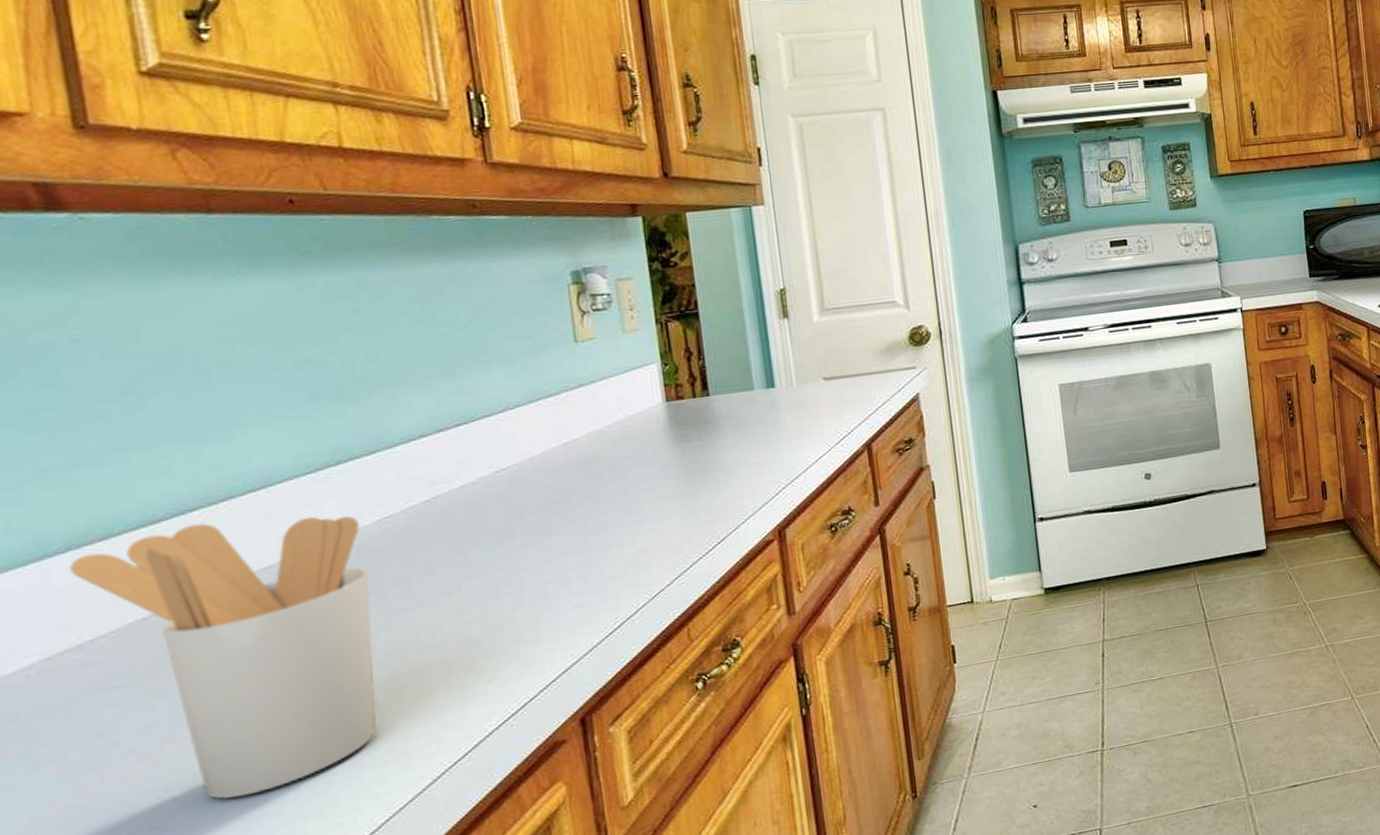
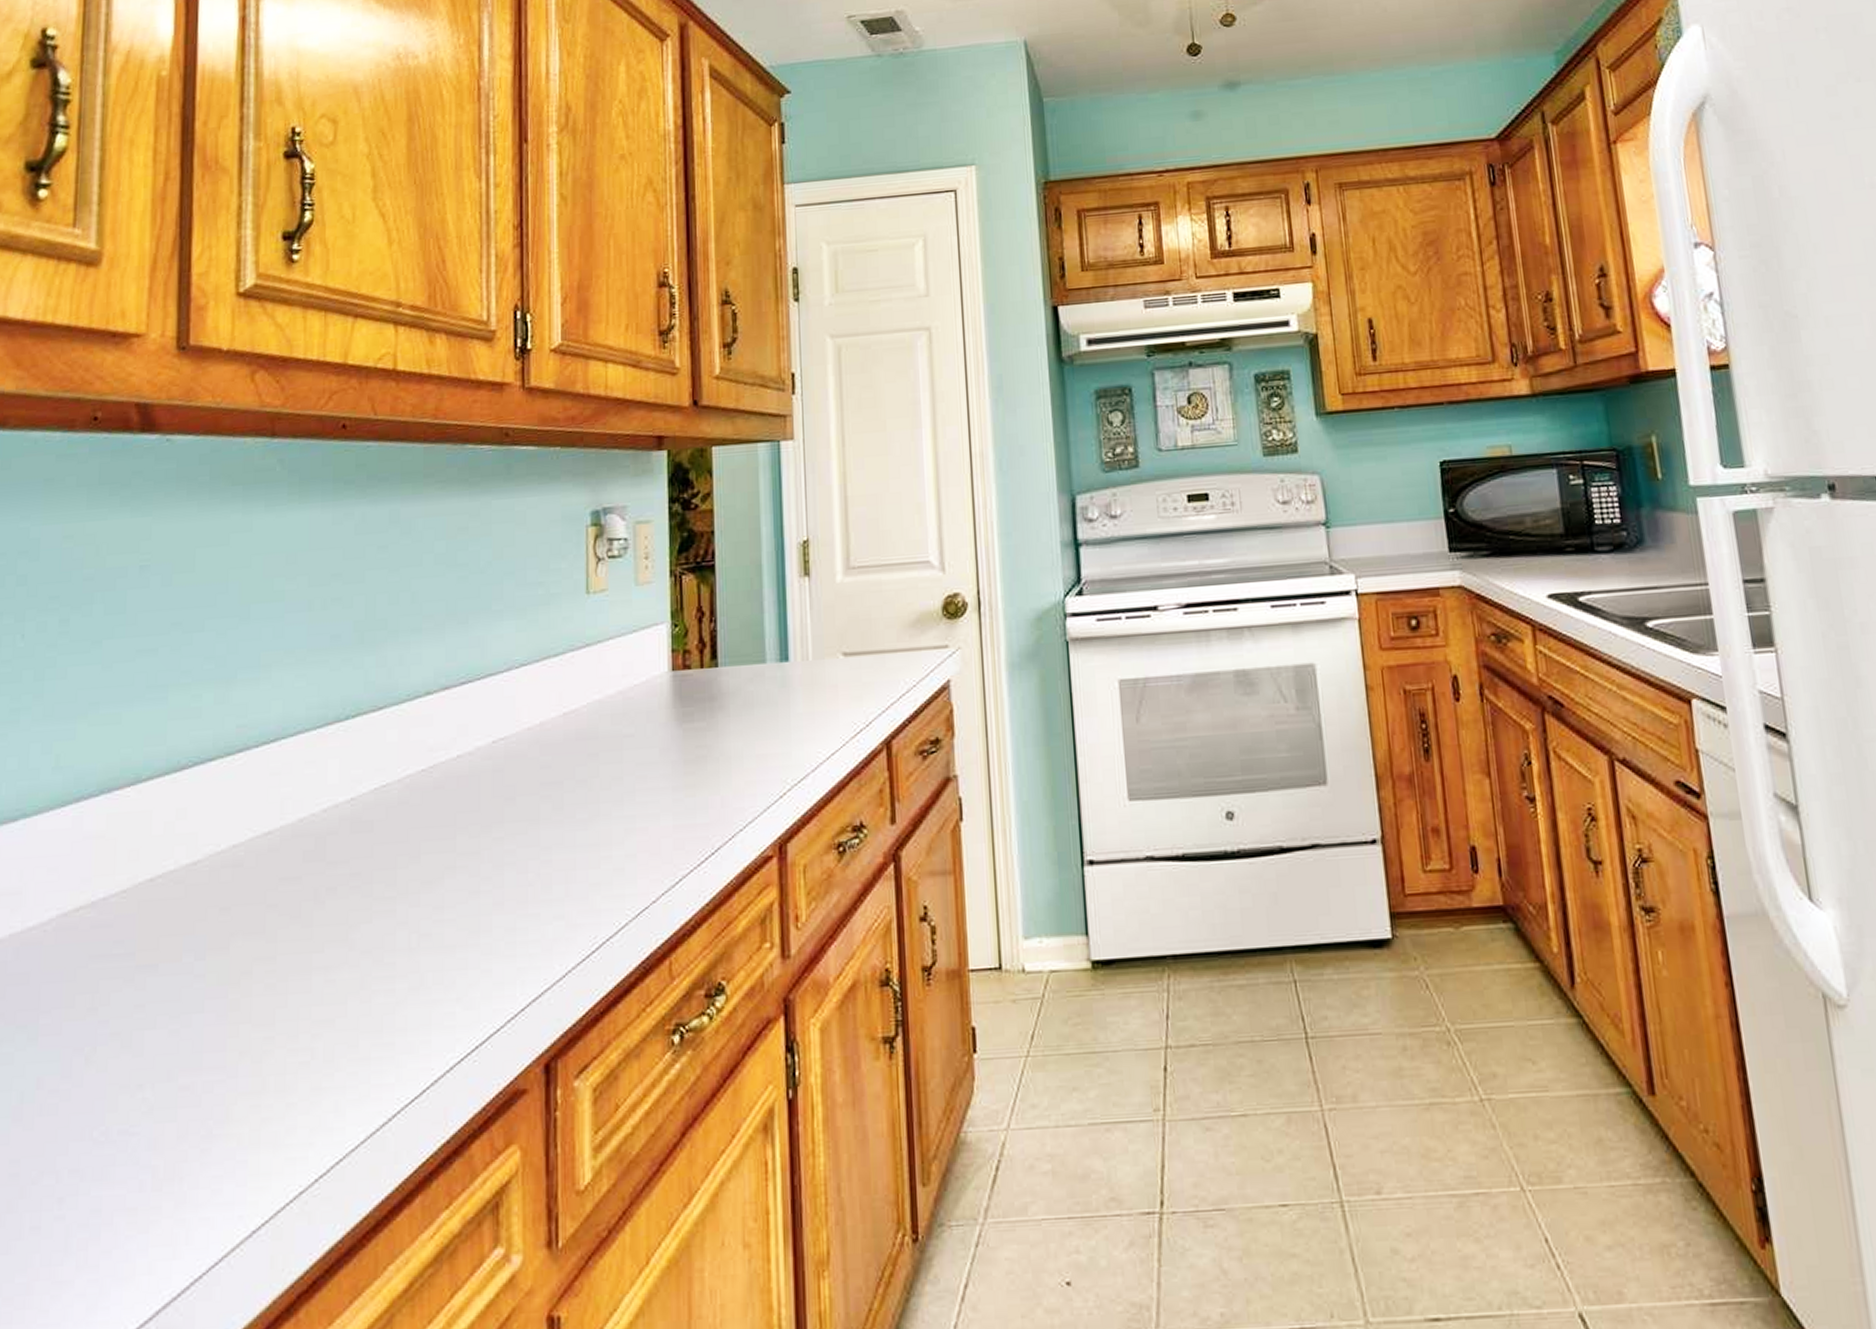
utensil holder: present [69,515,377,800] -> none [99,775,359,1108]

